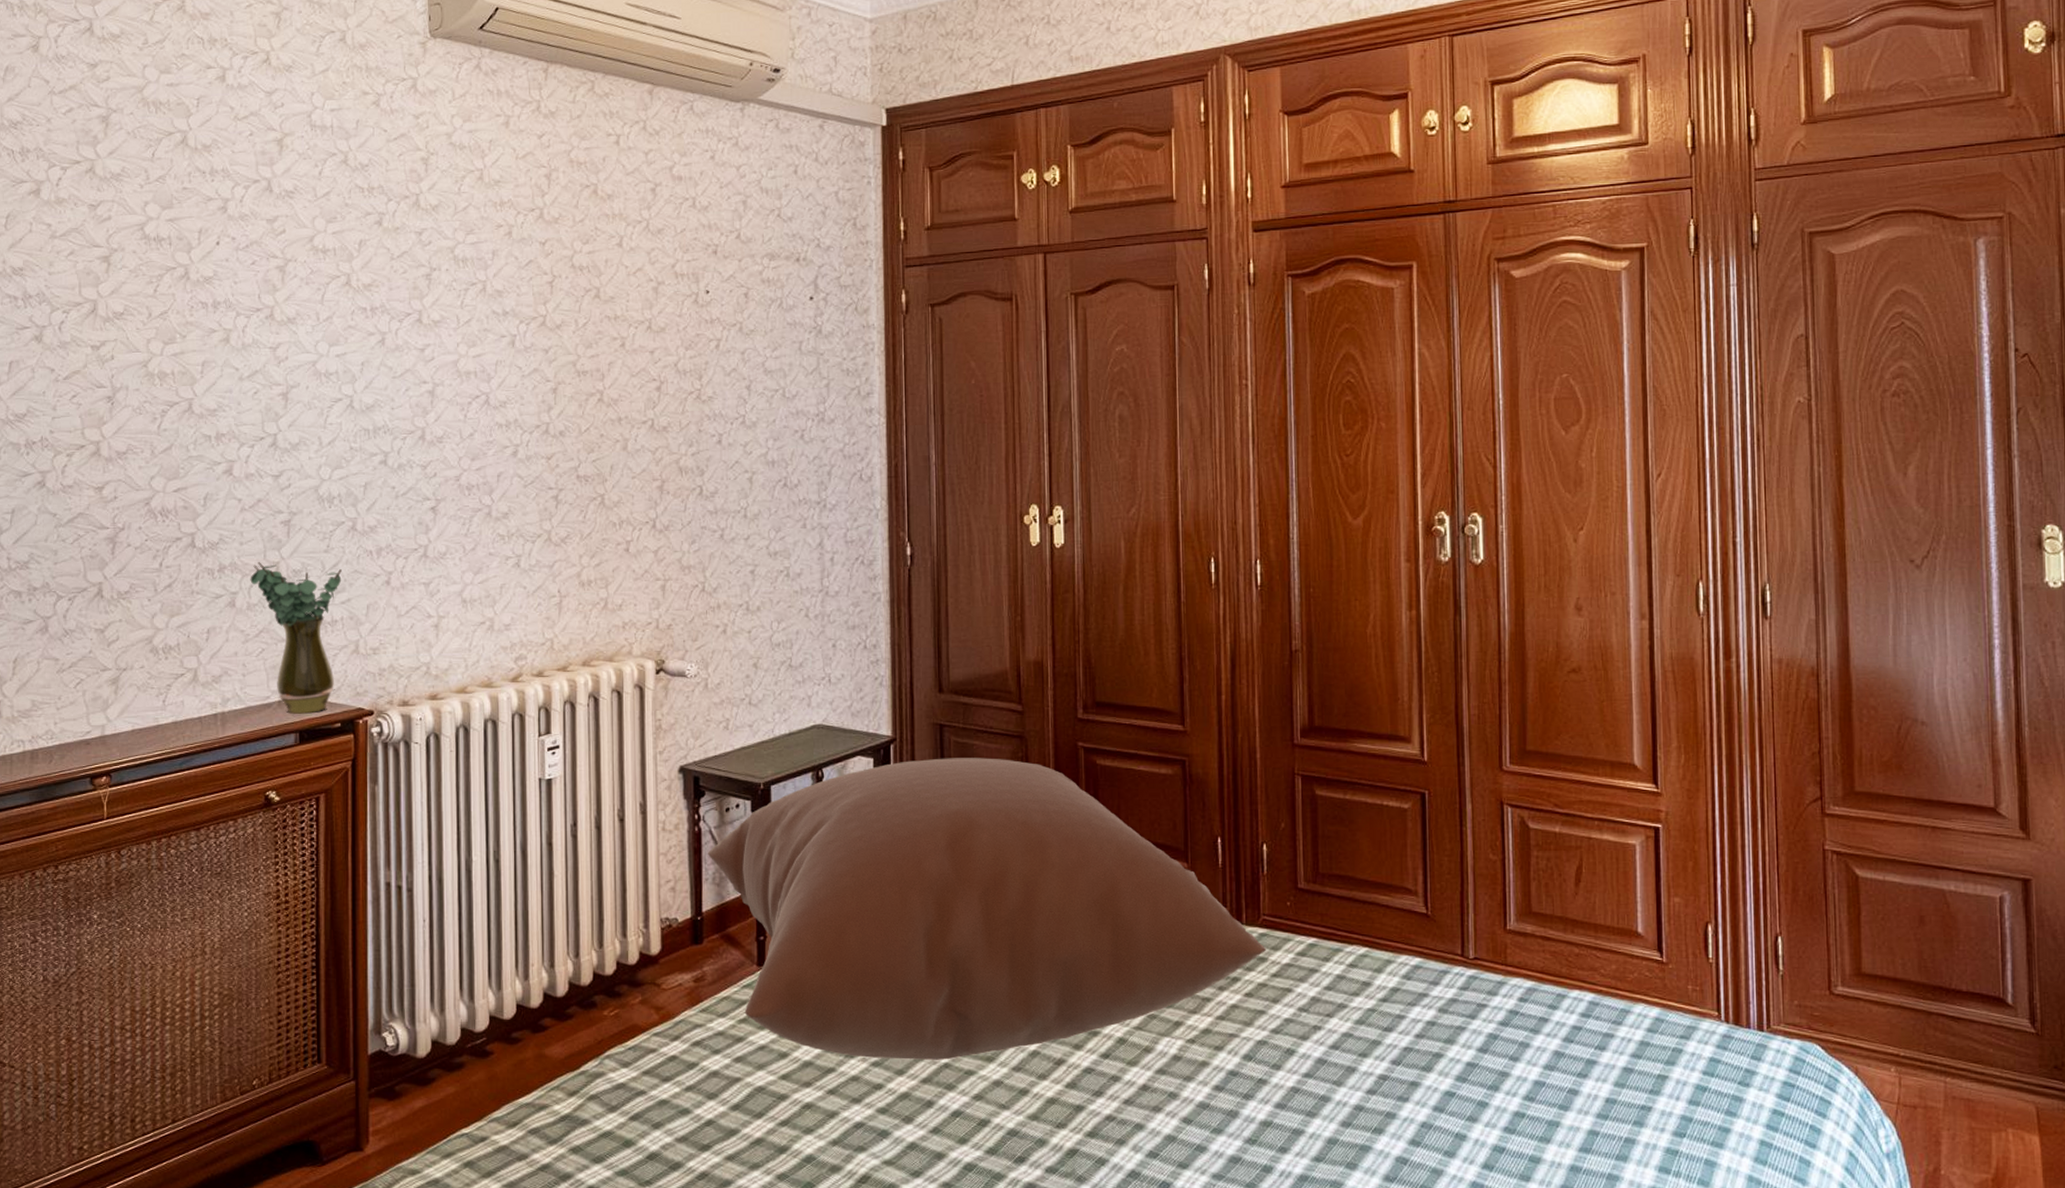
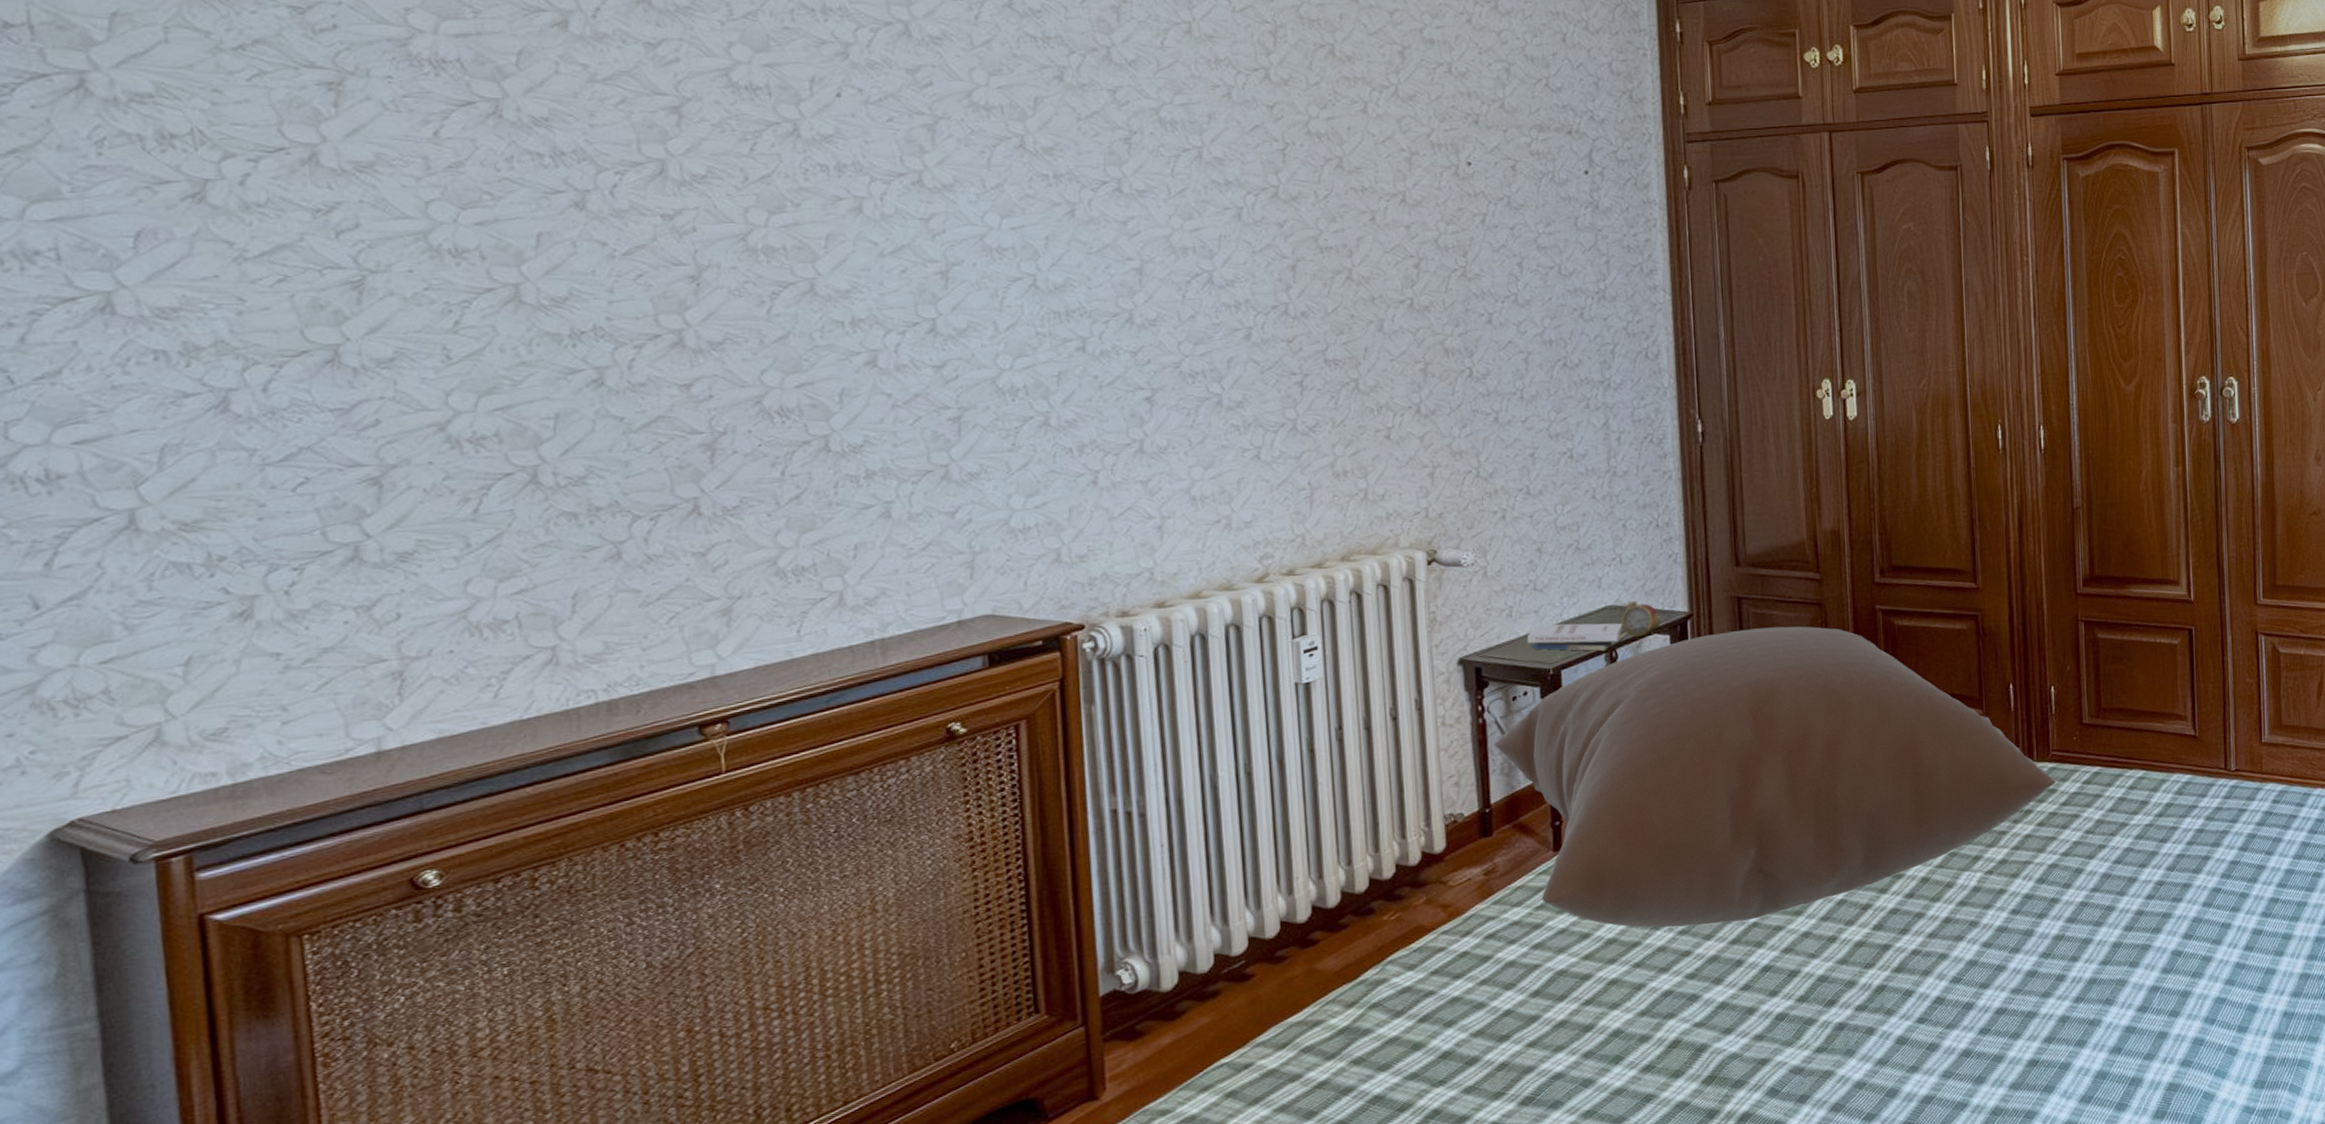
vase: present [250,562,342,714] -> none [909,466,1034,635]
books: none [741,739,833,770] -> present [1526,623,1628,652]
alarm clock: none [824,722,866,758] -> present [1617,601,1661,638]

